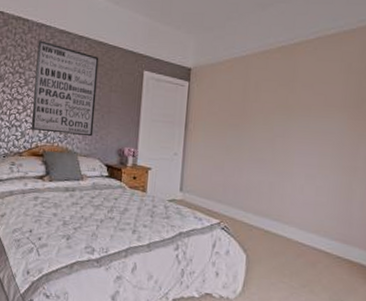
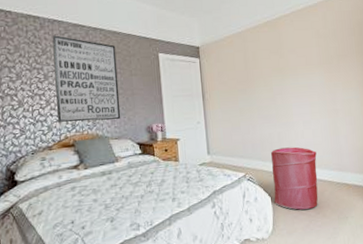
laundry hamper: none [250,200,316,279] -> present [271,147,318,210]

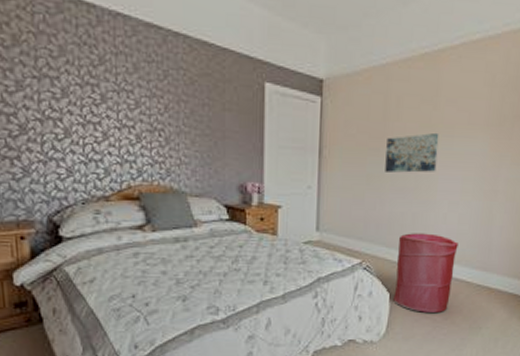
wall art: present [52,35,121,123] -> none [114,37,205,171]
wall art: none [250,73,290,105] -> present [385,132,439,173]

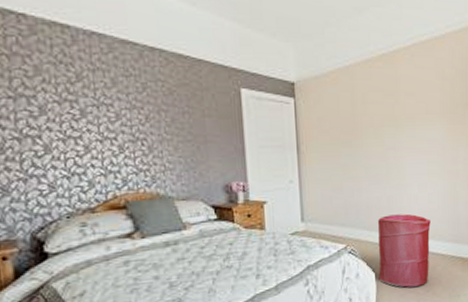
wall art: present [385,132,439,173] -> none [357,123,404,162]

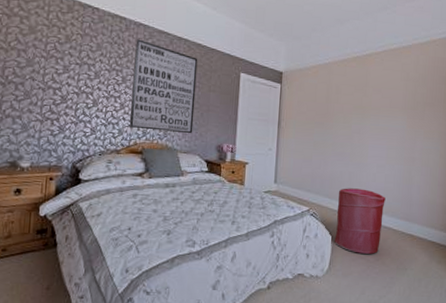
wall art: none [90,54,190,177] -> present [129,39,198,134]

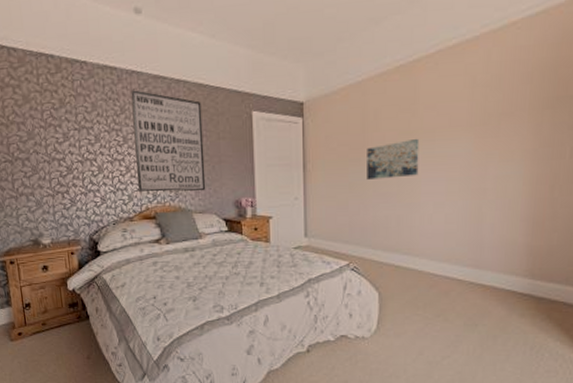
wall art: none [328,112,369,142] -> present [367,138,420,180]
laundry hamper: present [334,188,386,254] -> none [382,234,447,310]

